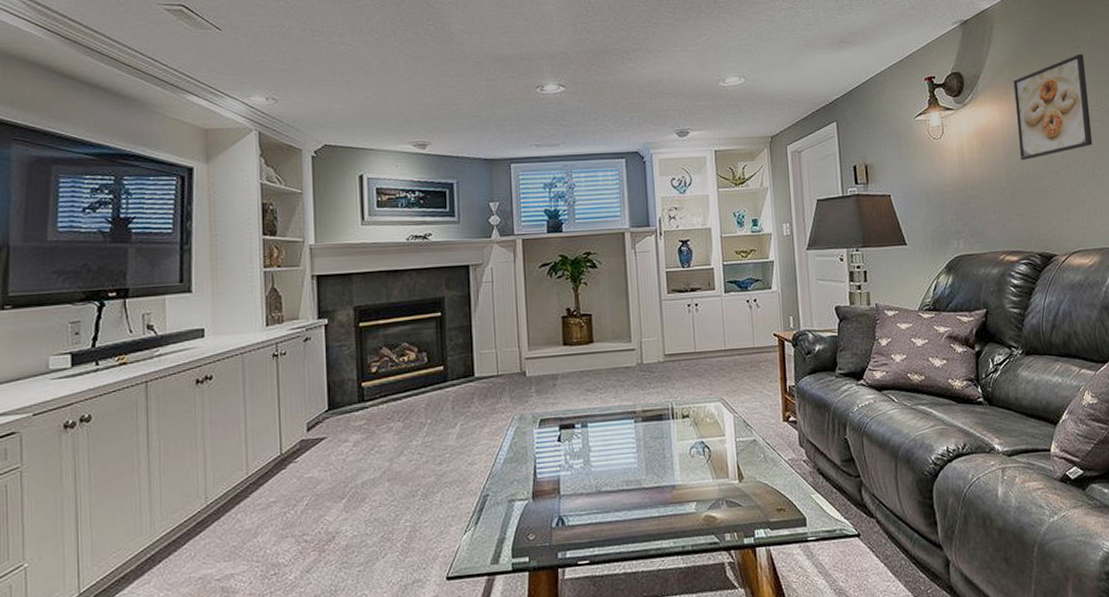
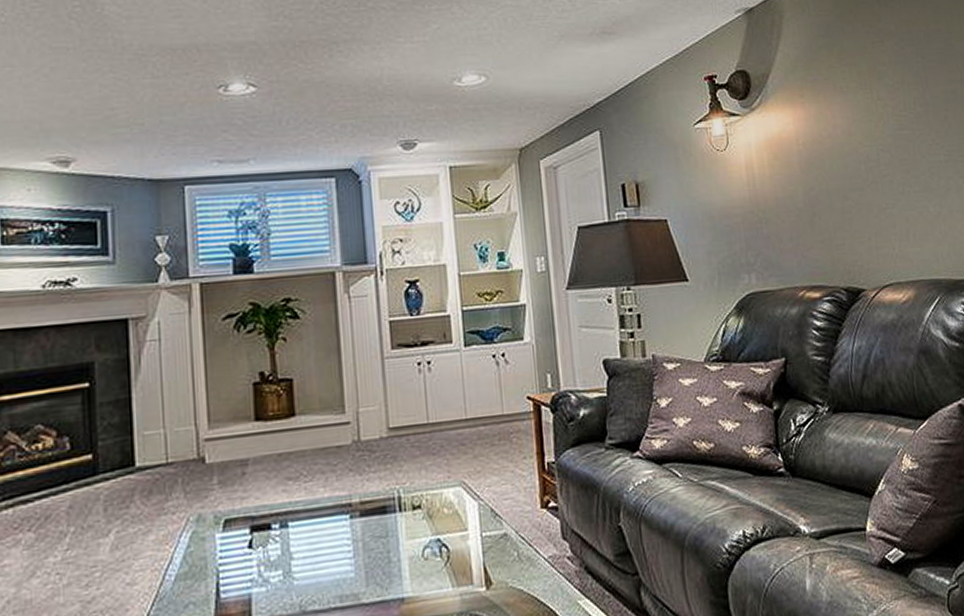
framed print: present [1013,53,1093,160] -> none [808,48,902,176]

